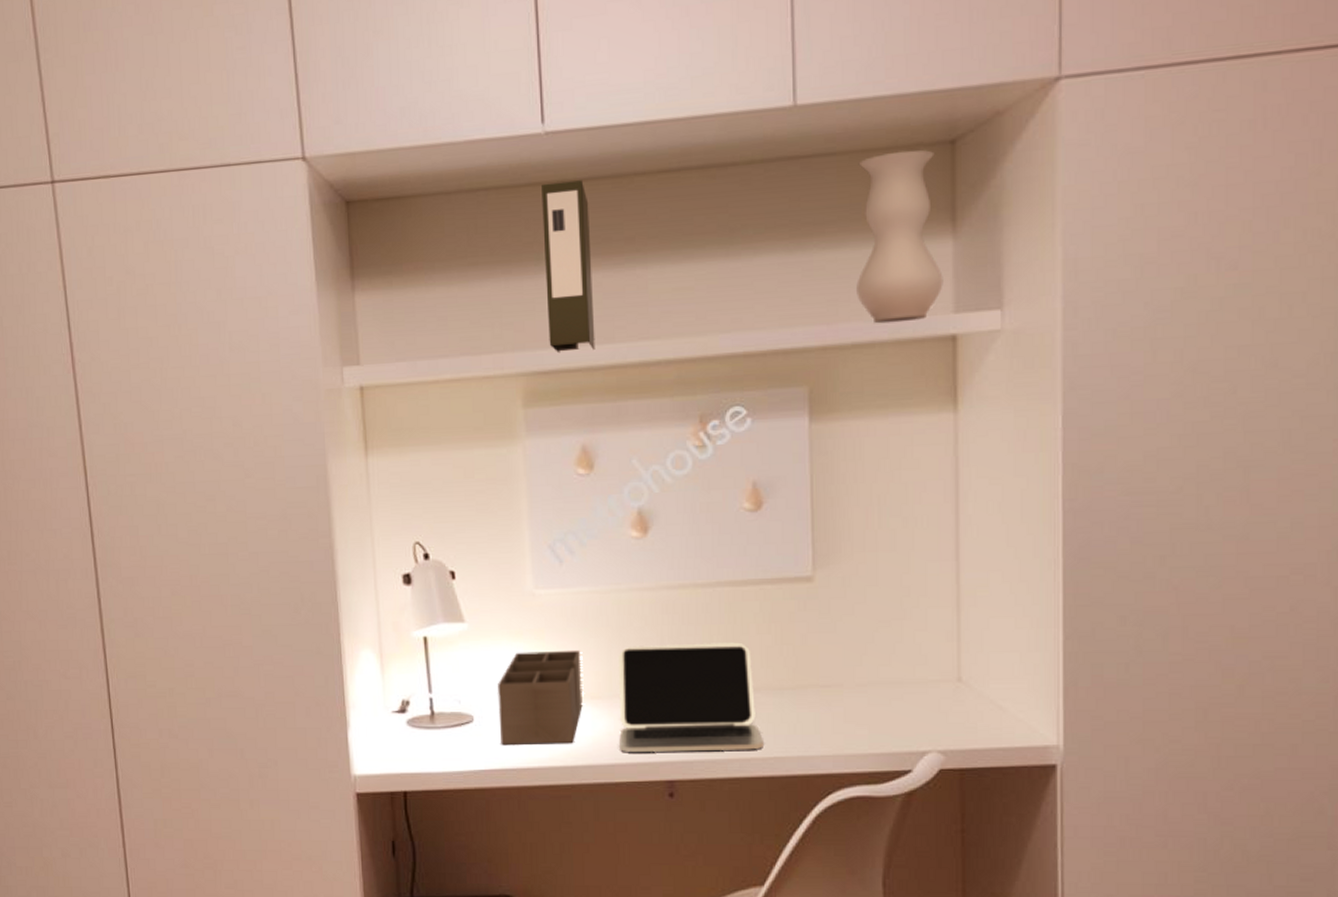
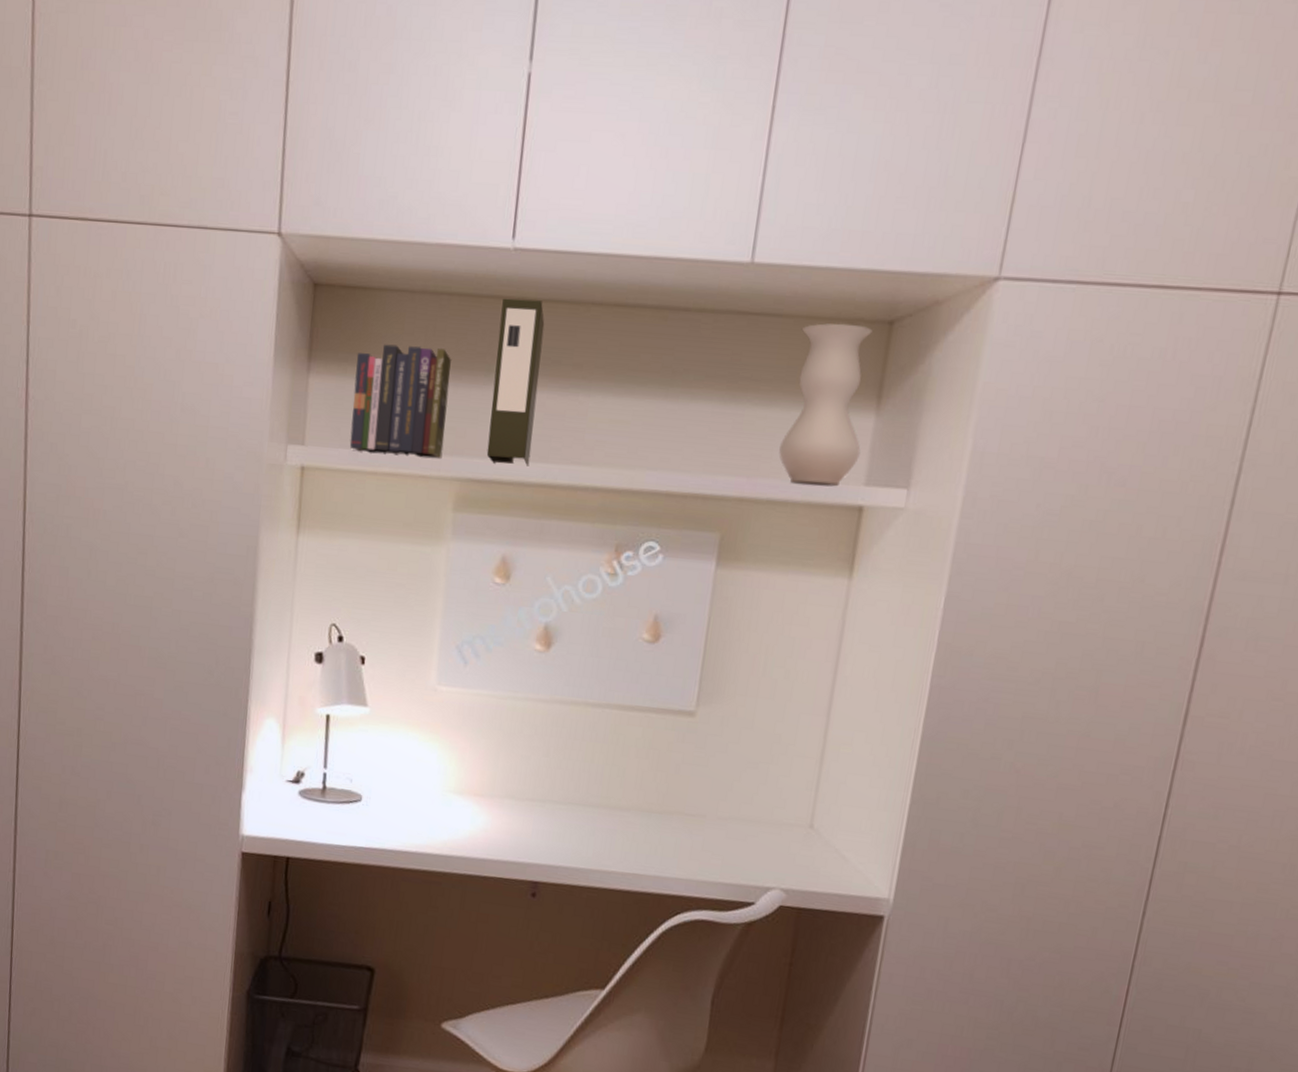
books: none [400,245,504,364] -> present [349,344,451,460]
desk organizer: present [498,649,584,746] -> none [384,742,471,834]
laptop: present [619,642,763,752] -> none [493,752,627,864]

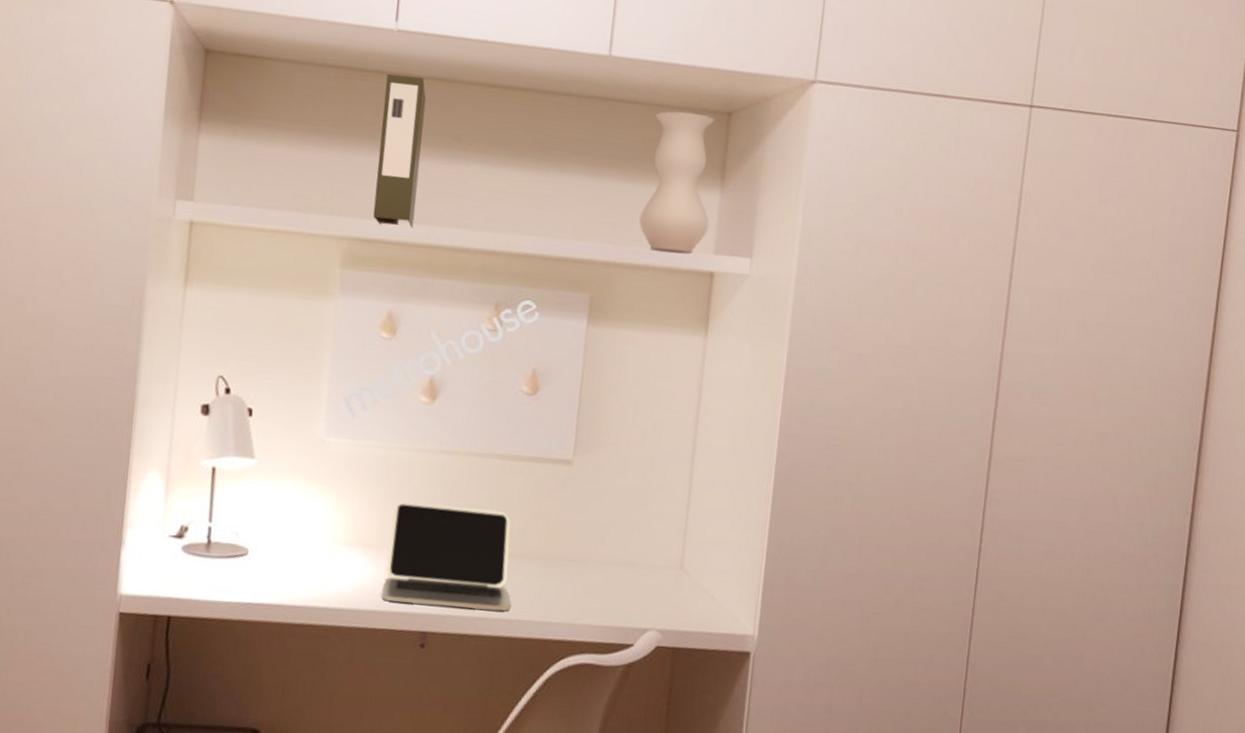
books: present [349,344,451,460] -> none [238,109,339,219]
laptop: none [493,752,627,864] -> present [381,502,511,611]

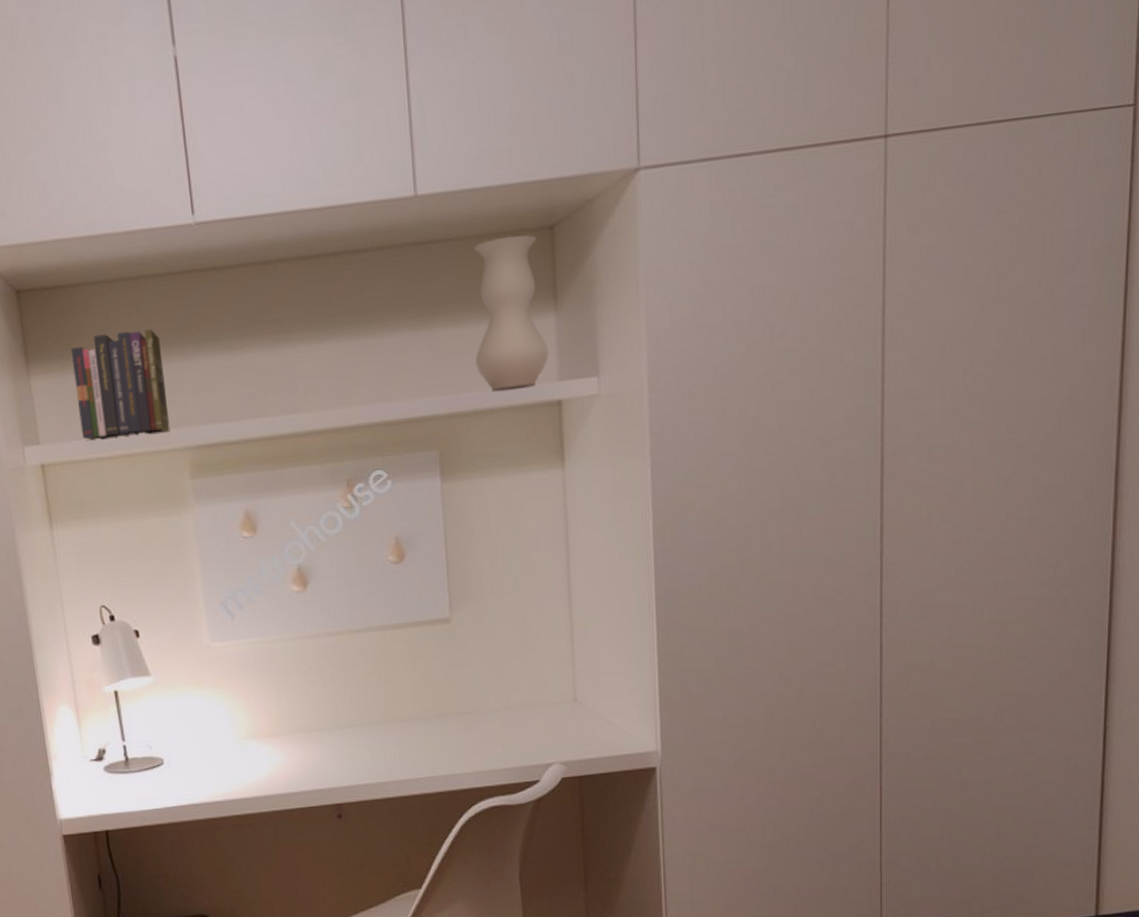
books: none [238,109,339,219] -> present [70,329,170,442]
binder: present [372,73,426,228] -> none [195,267,252,428]
laptop: present [381,502,511,611] -> none [288,679,415,782]

